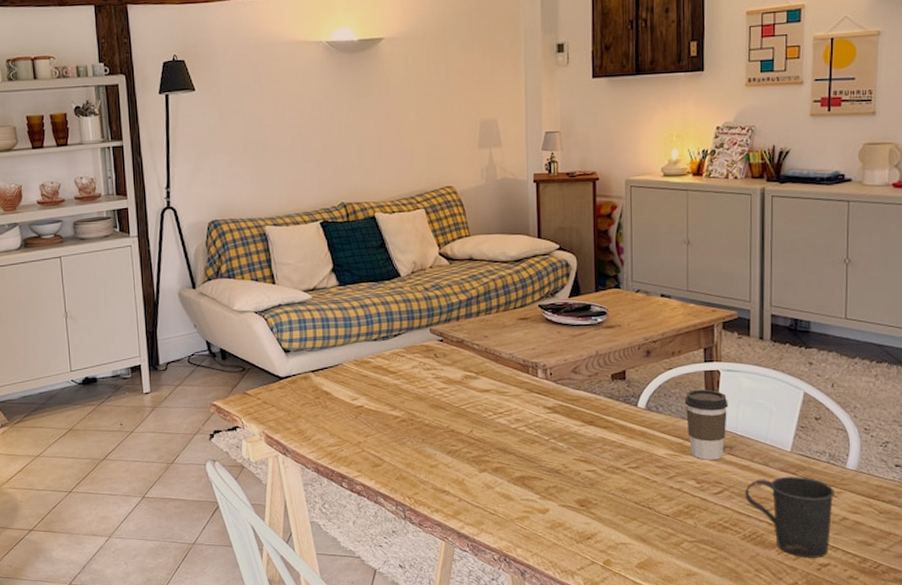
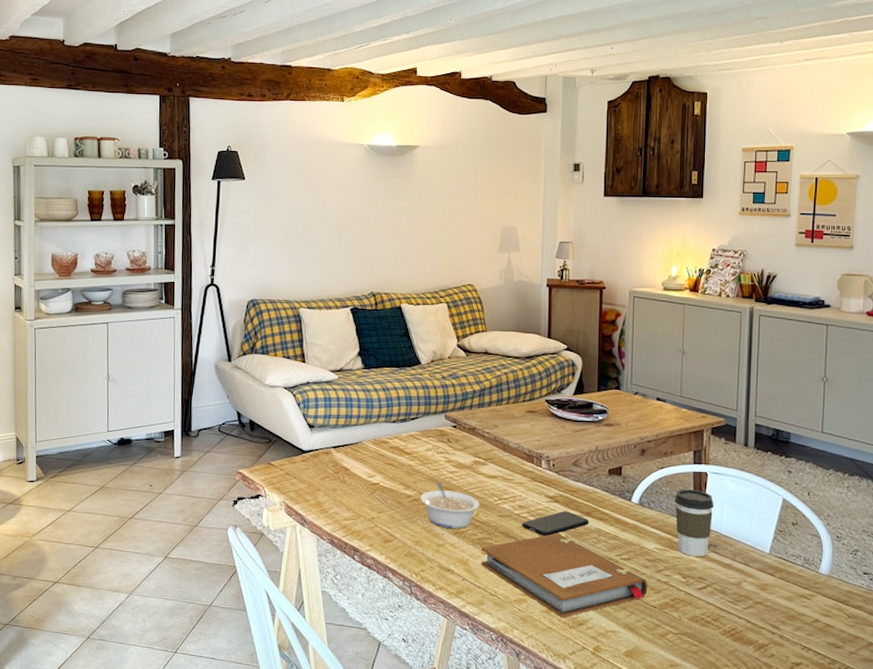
legume: none [408,399,473,448] -> present [420,481,480,529]
notebook: none [477,446,660,533] -> present [480,533,648,618]
smartphone: none [519,421,592,450] -> present [522,511,589,537]
mug: present [745,476,836,558] -> none [726,576,809,657]

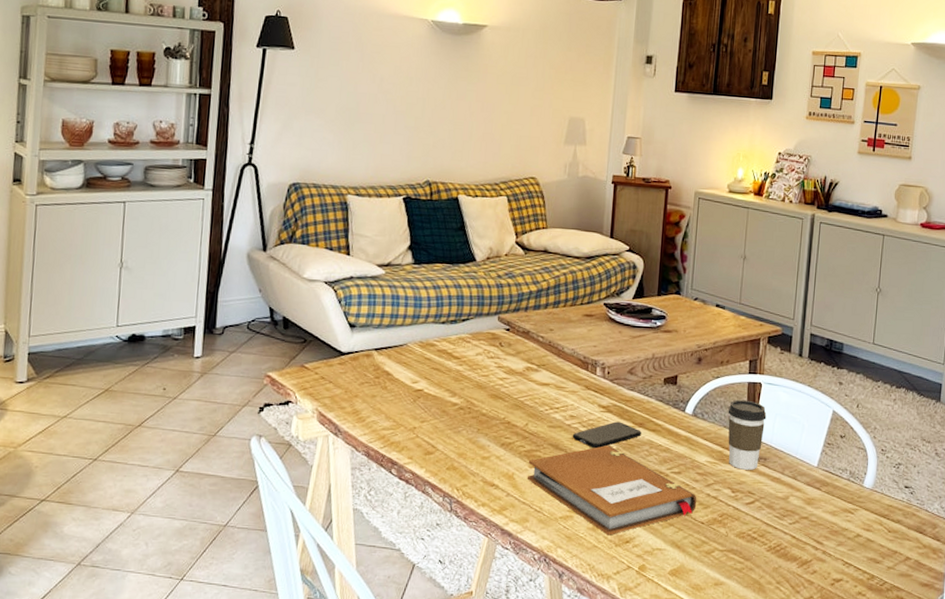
legume: present [420,481,480,529] -> none [466,388,530,440]

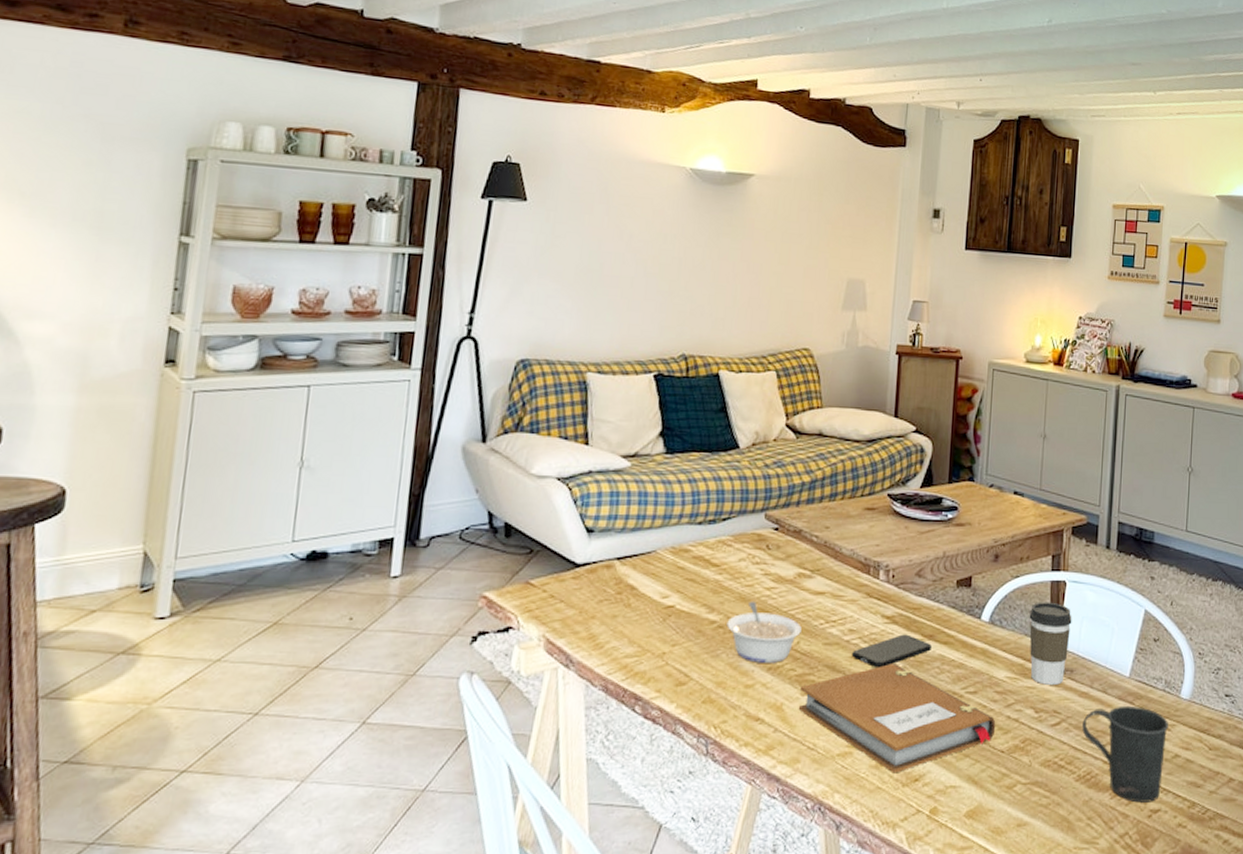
legume: none [466,388,530,440] -> present [727,601,801,663]
mug: none [773,490,853,573] -> present [1082,705,1169,803]

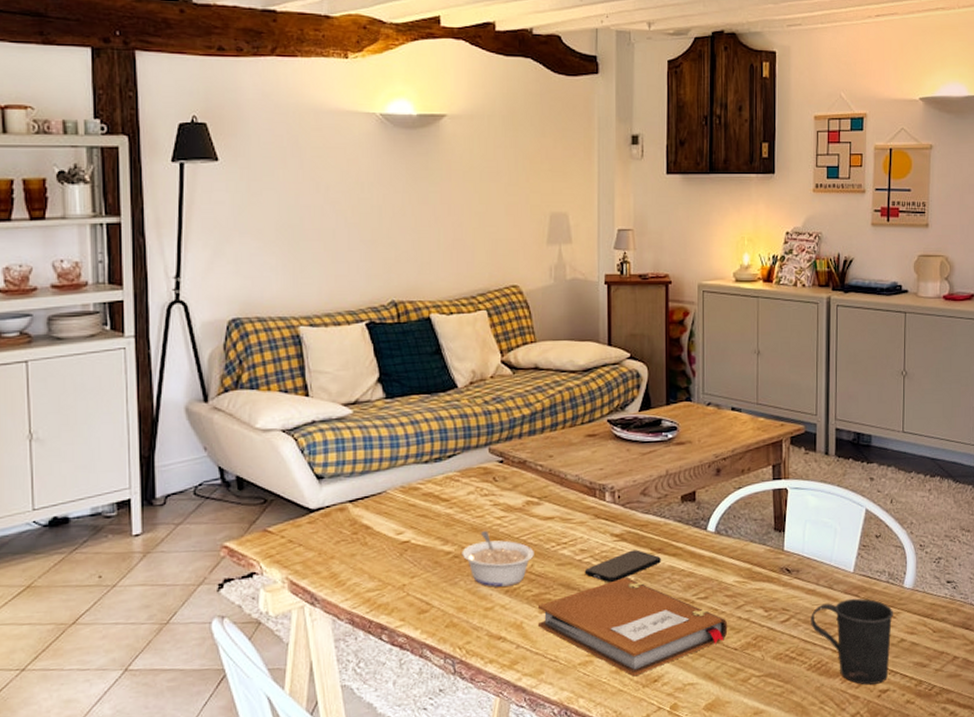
coffee cup: present [1029,602,1072,685] -> none [753,509,795,586]

